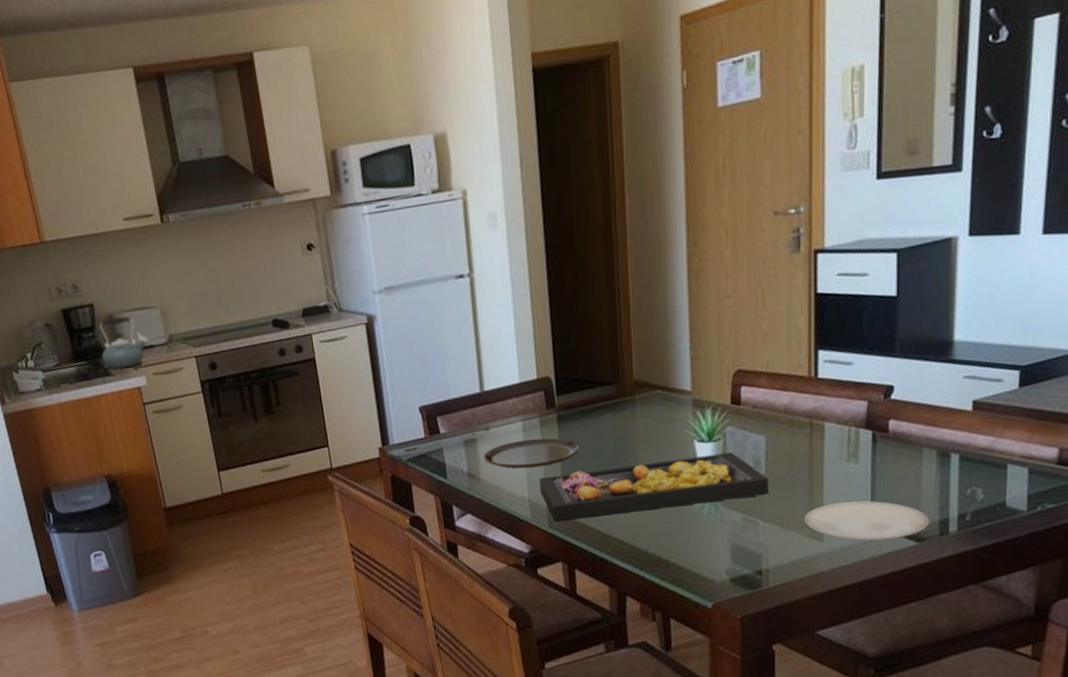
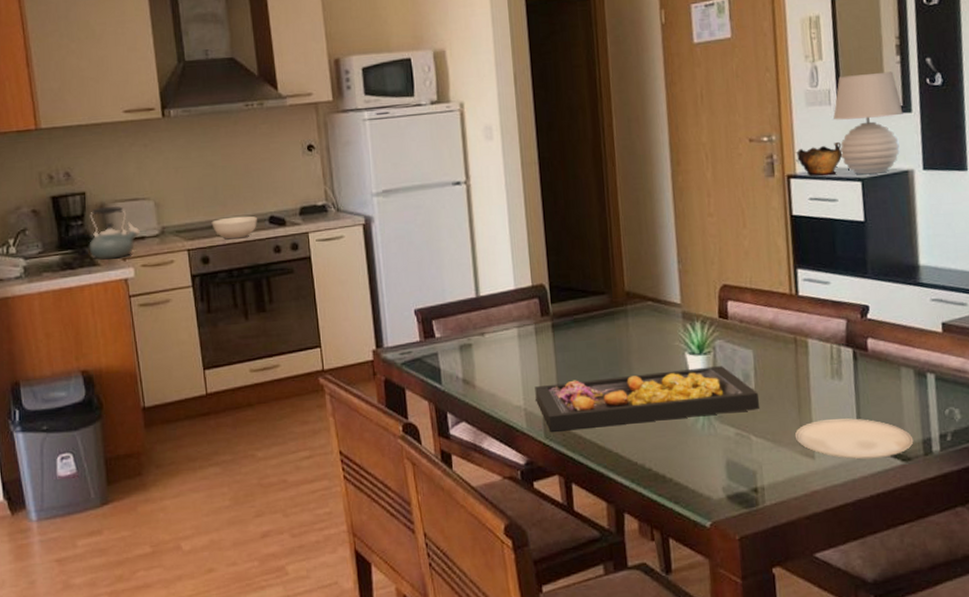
bowl: none [216,319,262,345] -> present [211,215,258,240]
plate: present [484,438,580,469] -> none [479,345,575,376]
decorative bowl: none [825,210,878,250] -> present [795,142,843,177]
table lamp: none [871,125,952,246] -> present [833,71,903,175]

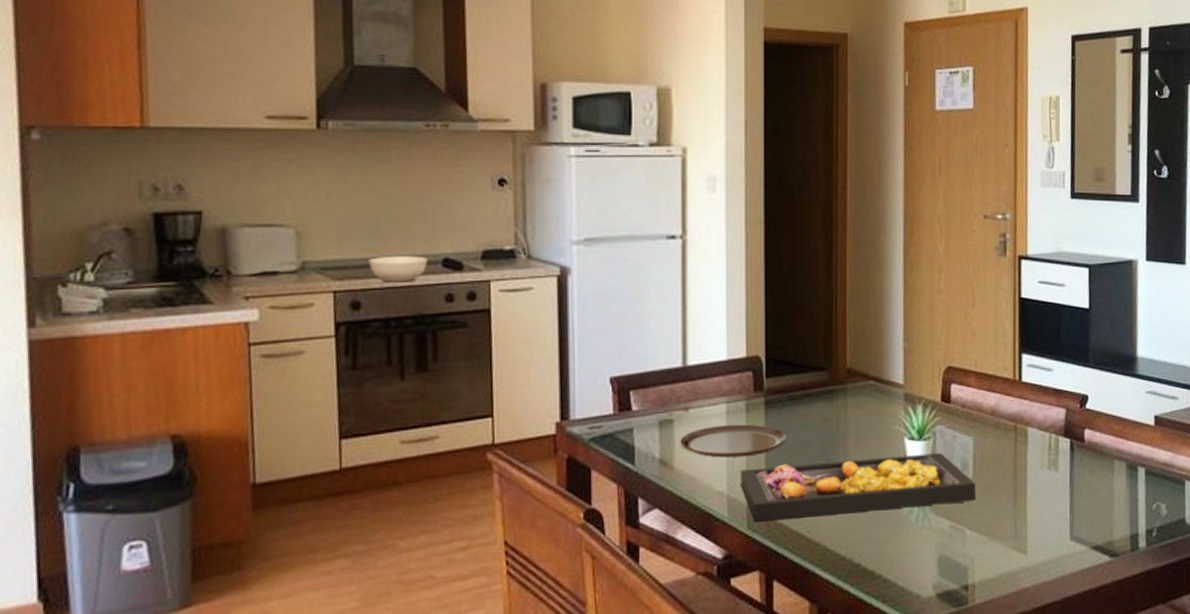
kettle: present [89,205,140,260] -> none [199,231,272,297]
plate: none [479,345,575,376] -> present [680,424,787,458]
plate: present [794,418,914,459] -> none [1008,512,1122,555]
decorative bowl: present [795,142,843,177] -> none [1028,226,1073,260]
table lamp: present [833,71,903,175] -> none [1066,159,1131,261]

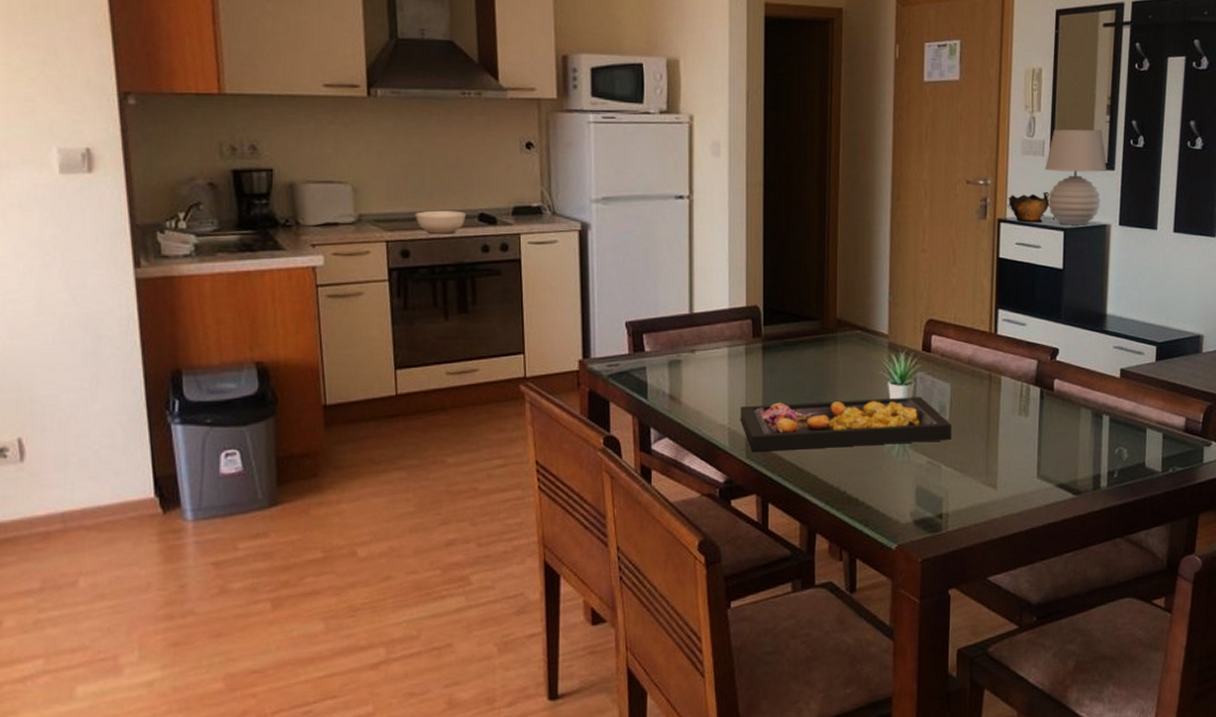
plate: present [680,424,787,458] -> none [687,366,782,395]
decorative bowl: none [1028,226,1073,260] -> present [1007,192,1050,223]
table lamp: none [1066,159,1131,261] -> present [1045,129,1107,225]

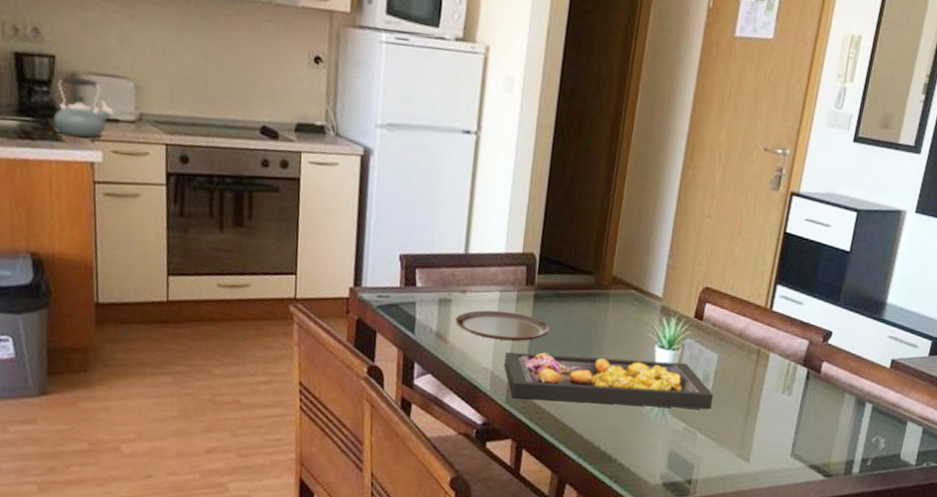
kettle: none [273,186,333,244] -> present [53,76,114,138]
bowl: present [415,210,467,234] -> none [196,117,249,144]
plate: none [687,366,782,395] -> present [455,310,550,342]
decorative bowl: present [1007,192,1050,223] -> none [803,168,849,200]
table lamp: present [1045,129,1107,225] -> none [845,103,914,209]

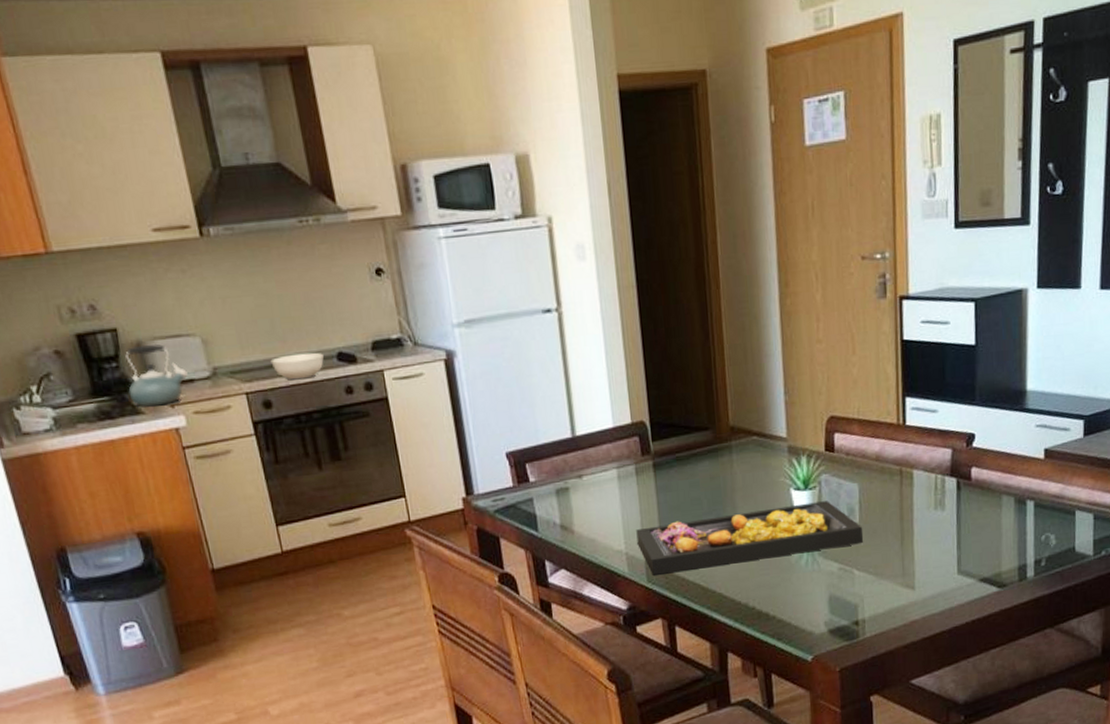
bowl: none [196,117,249,144] -> present [270,352,325,380]
plate: present [455,310,550,342] -> none [577,486,677,520]

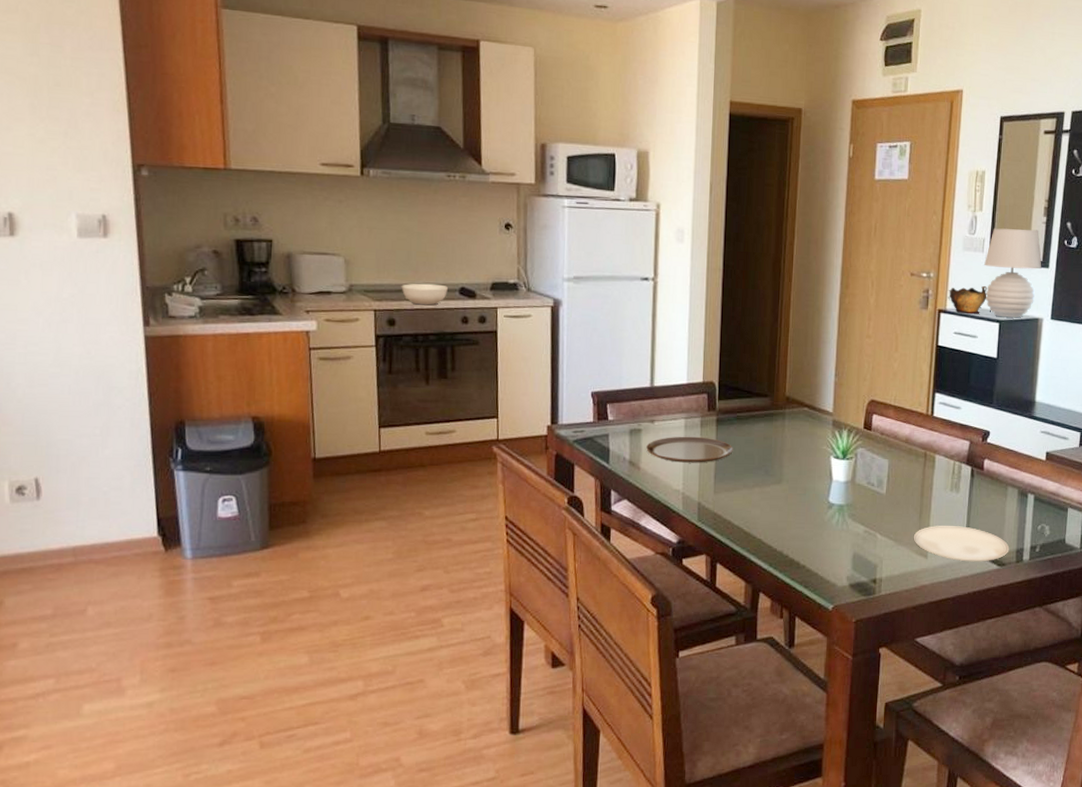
kettle: present [125,343,188,407] -> none [271,257,327,310]
plate: none [577,486,677,520] -> present [646,436,733,463]
food tray: present [636,501,864,575] -> none [694,470,889,516]
plate: none [896,548,1010,588] -> present [913,526,1009,562]
decorative bowl: none [909,259,957,297] -> present [948,286,988,315]
table lamp: none [950,178,1021,295] -> present [984,228,1042,318]

